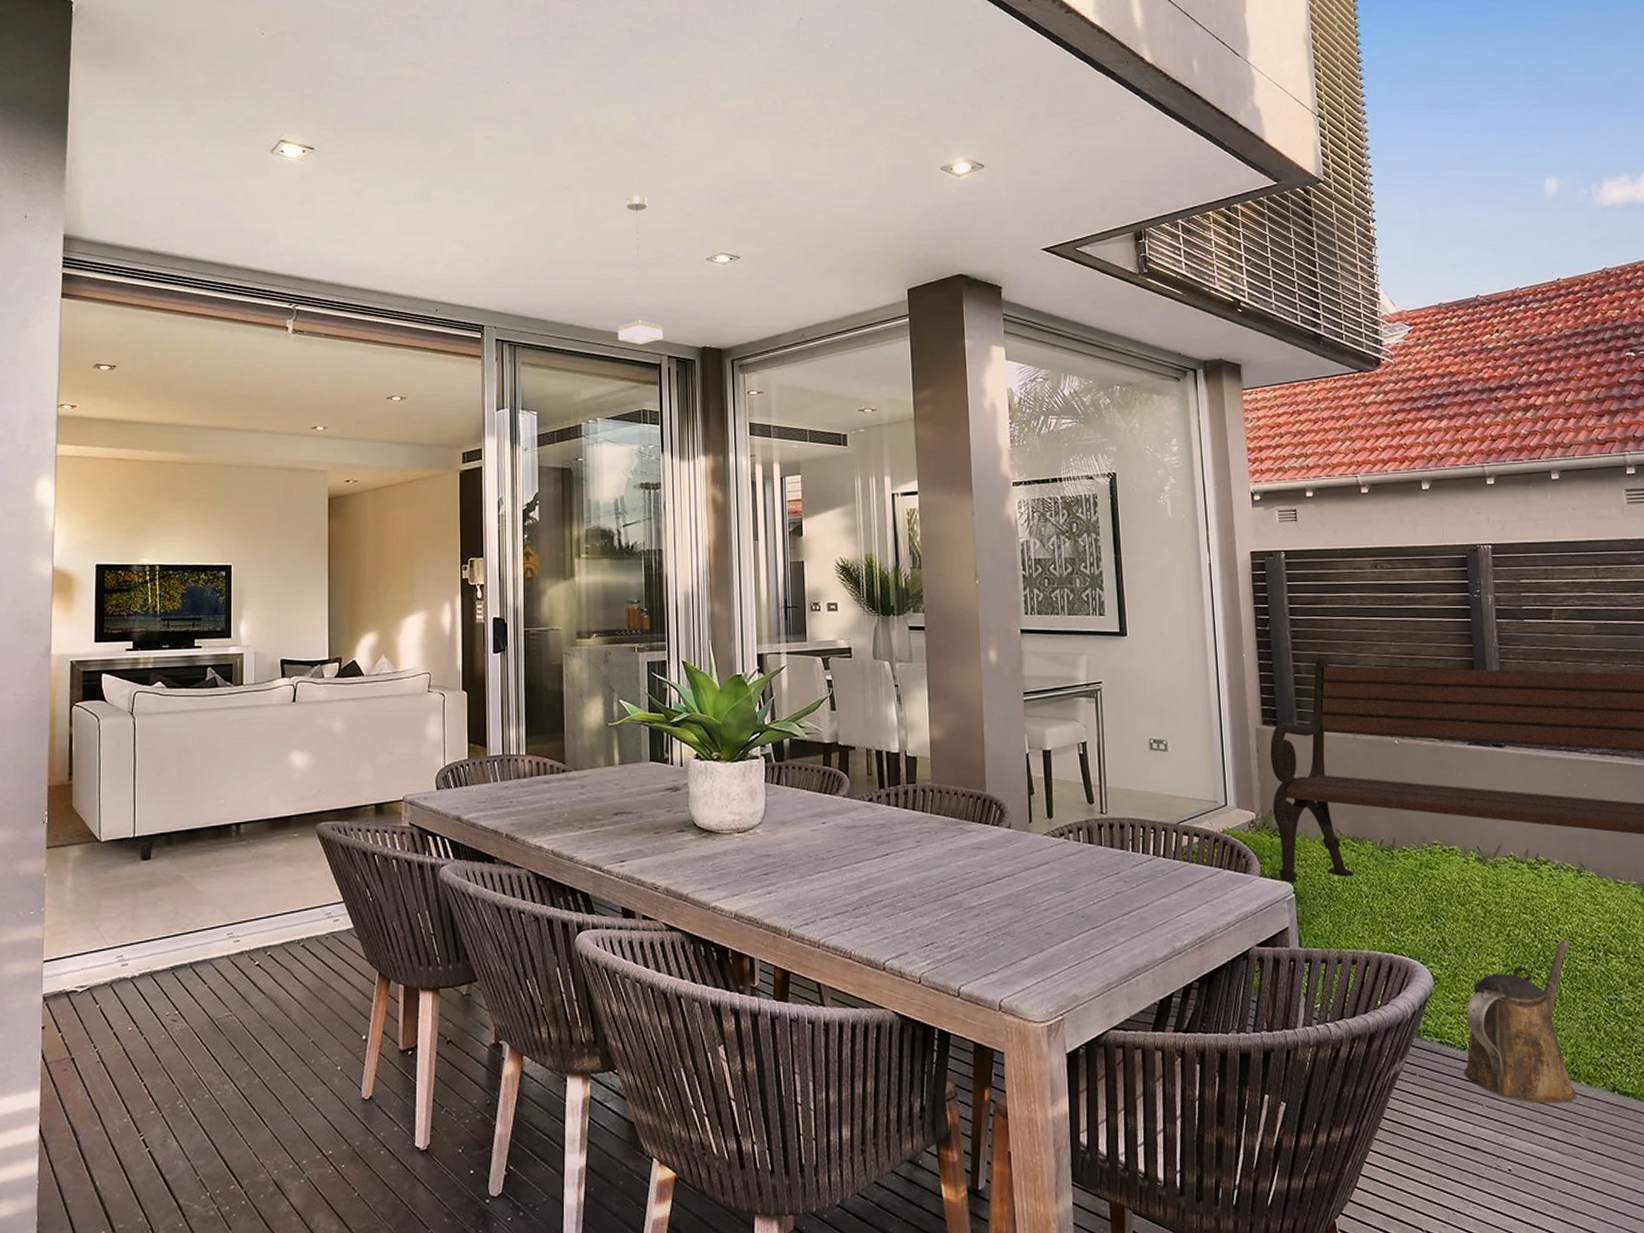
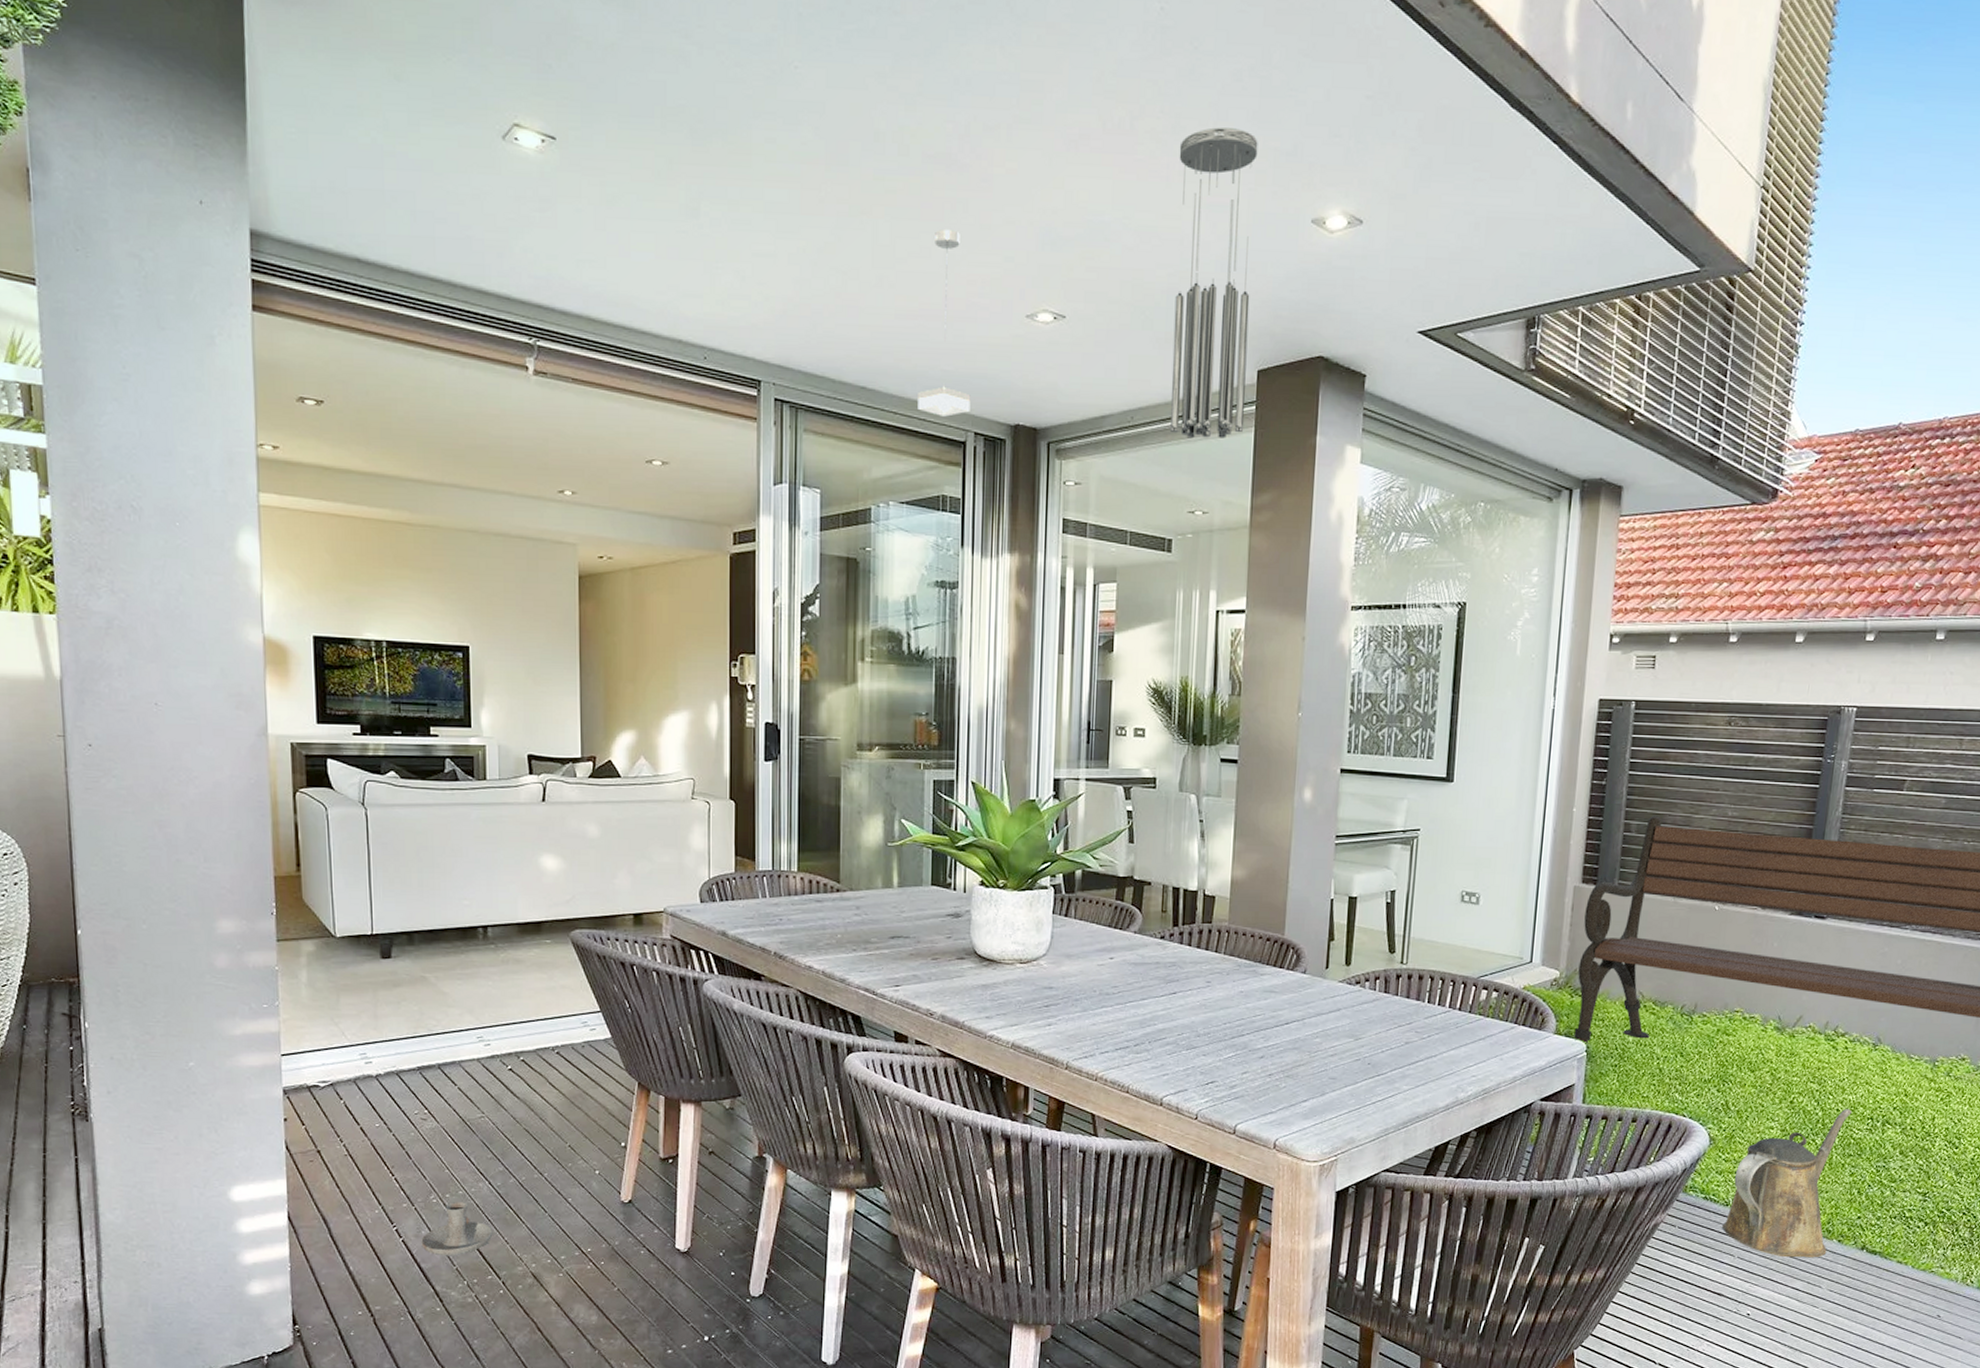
candle holder: none [167,1106,237,1166] -> present [421,1202,493,1256]
wind chime: none [824,102,901,349] -> present [1170,127,1258,439]

